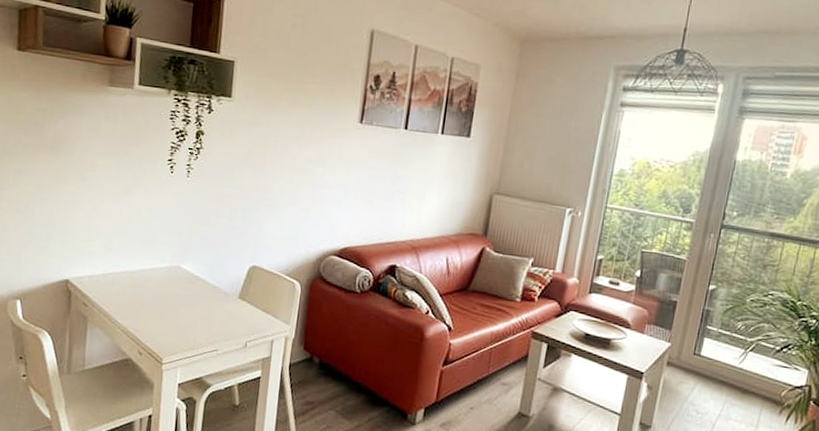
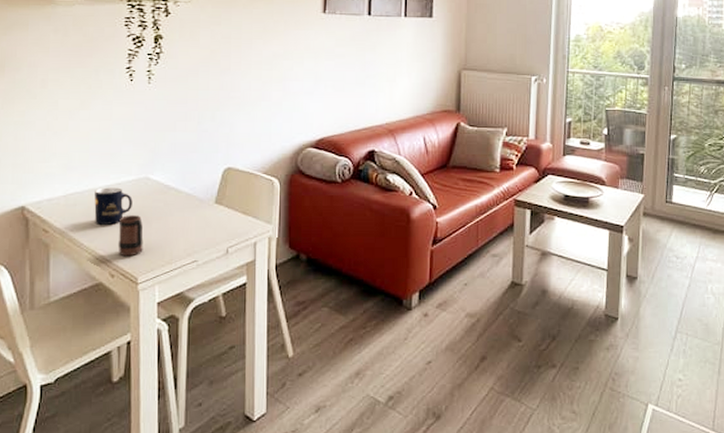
mug: none [129,271,164,307] -> present [94,187,133,225]
mug: none [147,299,171,338] -> present [117,215,144,257]

